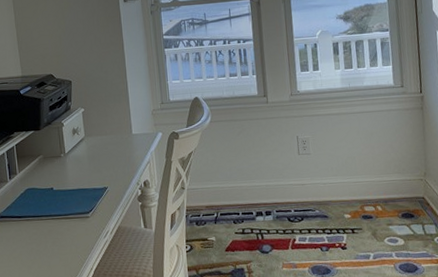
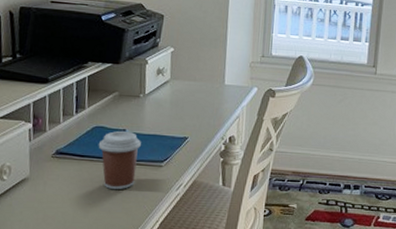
coffee cup: none [31,189,68,244] -> present [98,130,141,189]

